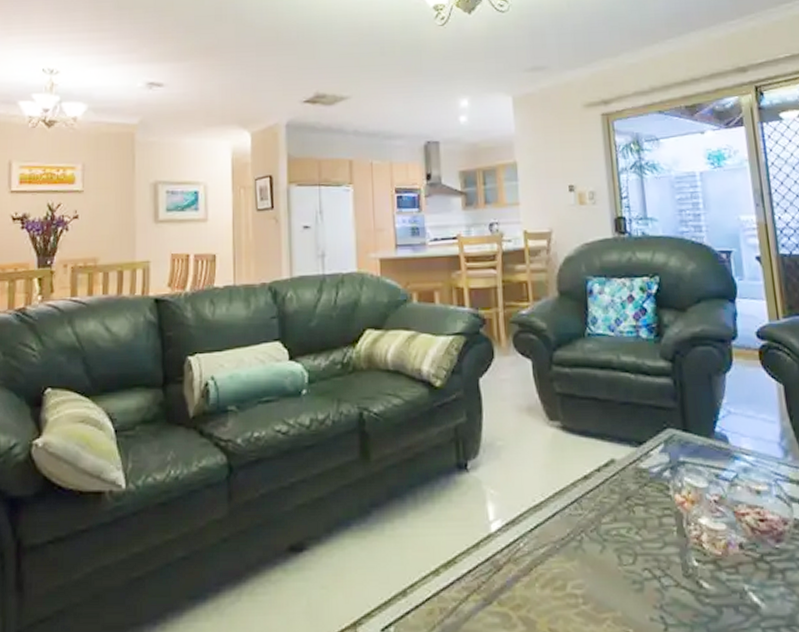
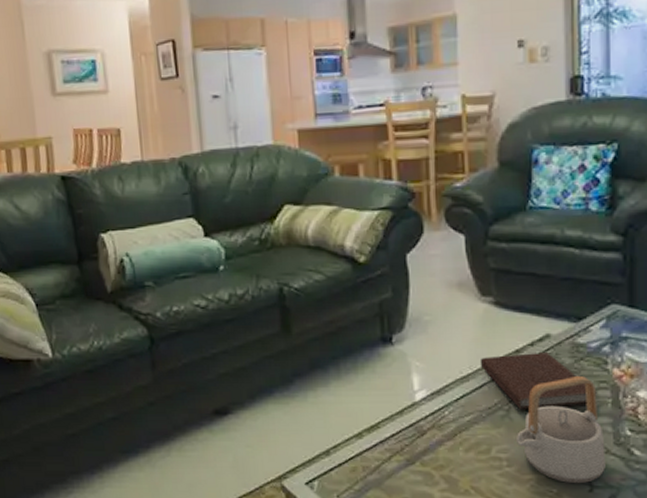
notebook: none [551,477,663,541] -> present [479,351,597,410]
teapot: none [590,502,678,623] -> present [517,375,605,484]

